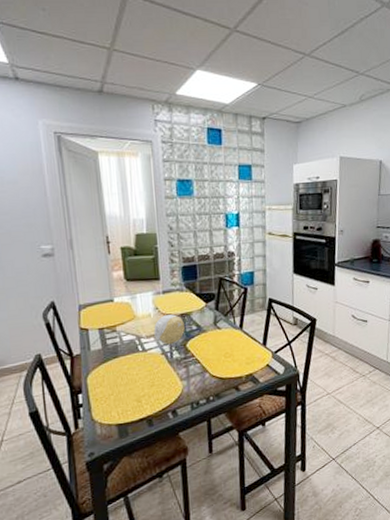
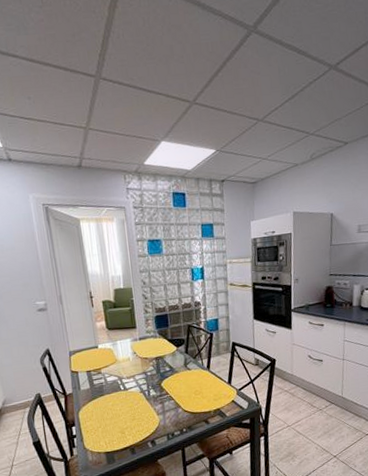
decorative ball: present [154,314,185,345] -> none [133,358,160,385]

